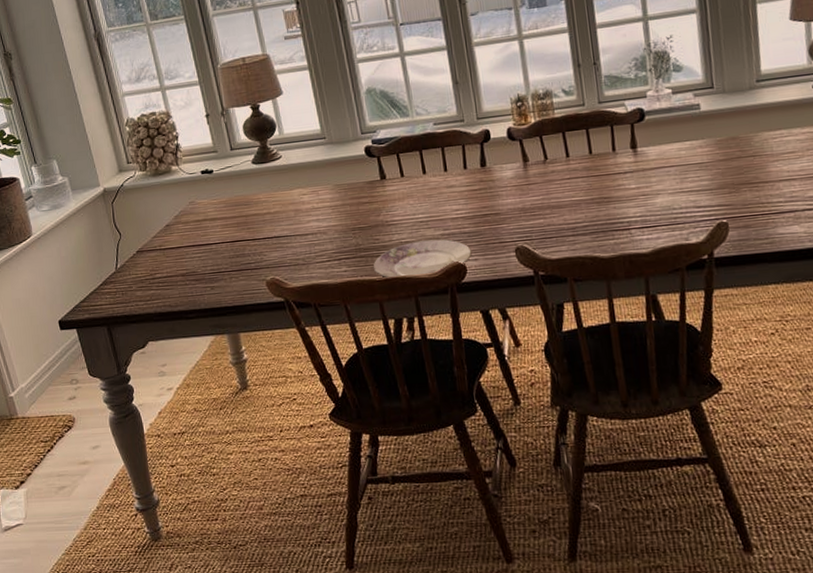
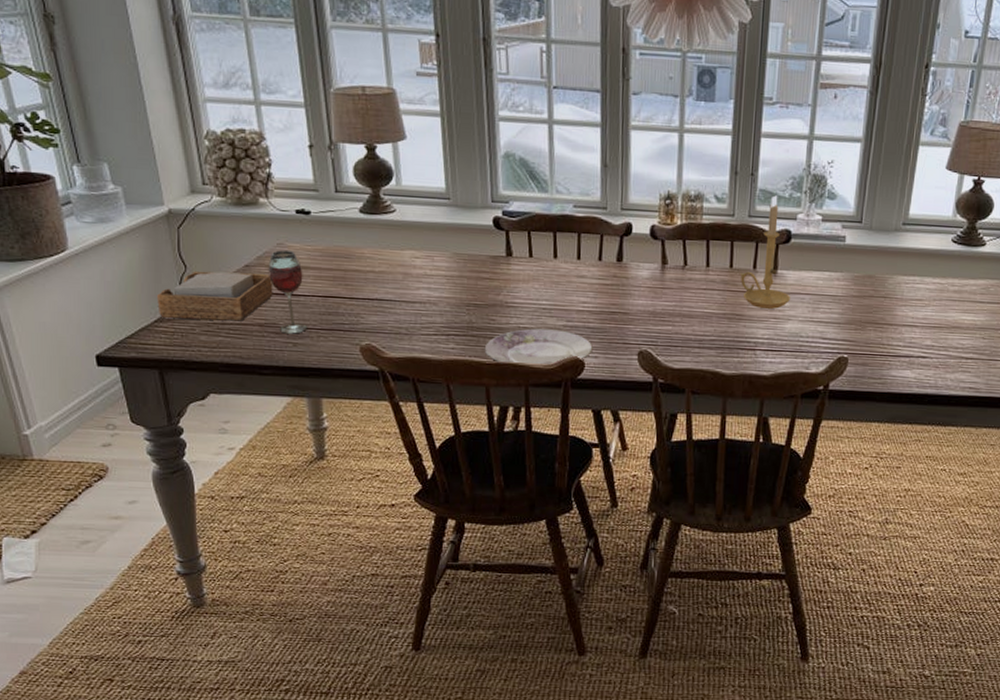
napkin holder: none [101,230,191,281] -> present [157,271,273,321]
wineglass: none [184,207,221,280] -> present [268,250,308,334]
candle holder: none [600,78,656,188] -> present [740,195,790,310]

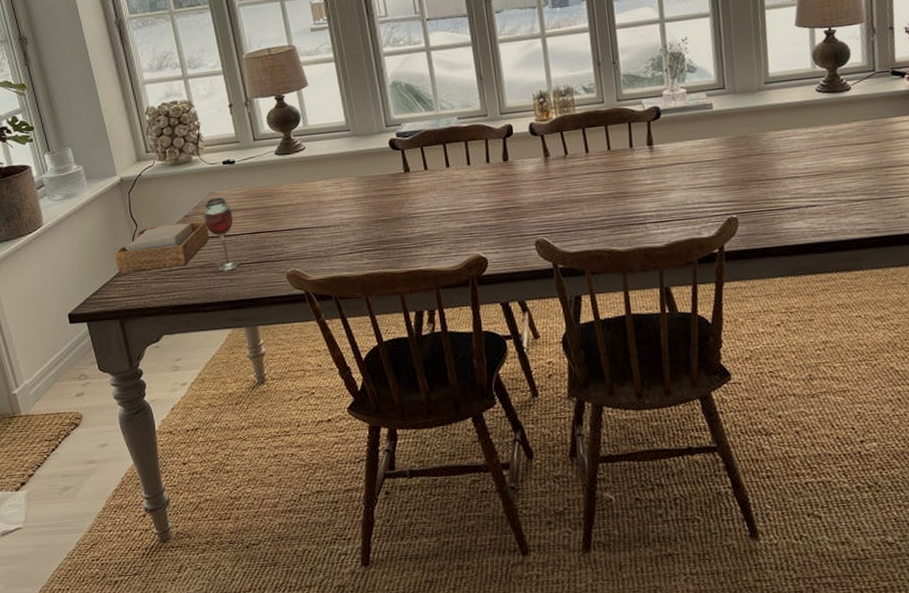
plate: present [484,328,593,364] -> none [395,232,493,272]
candle holder: present [740,195,790,310] -> none [618,77,670,184]

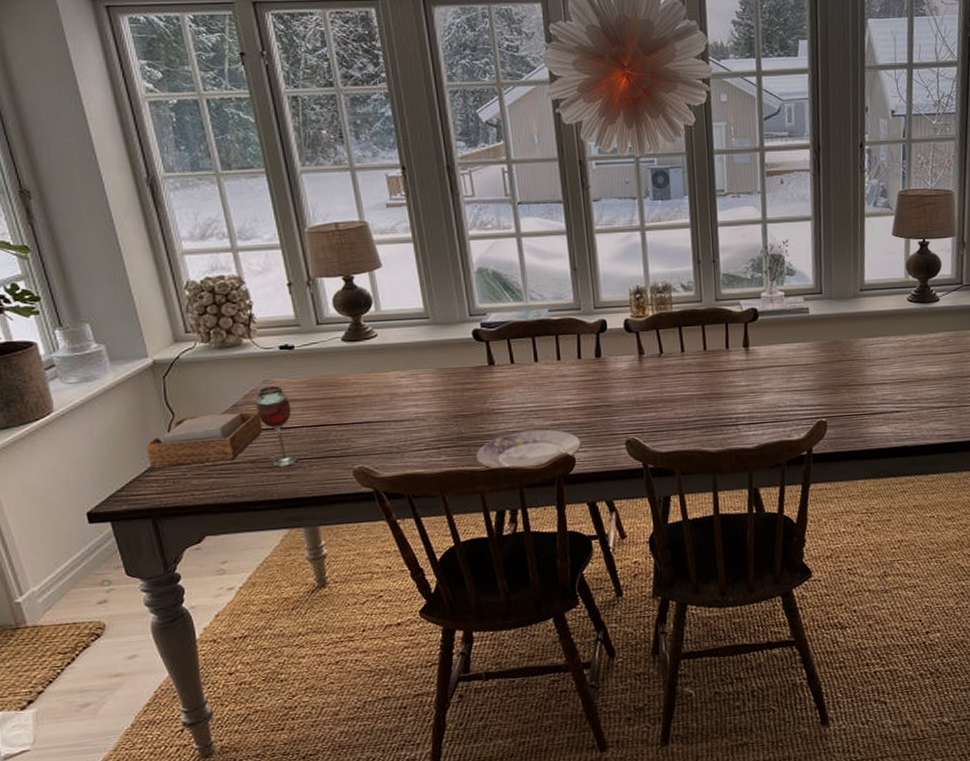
plate: none [395,232,493,272] -> present [475,429,582,470]

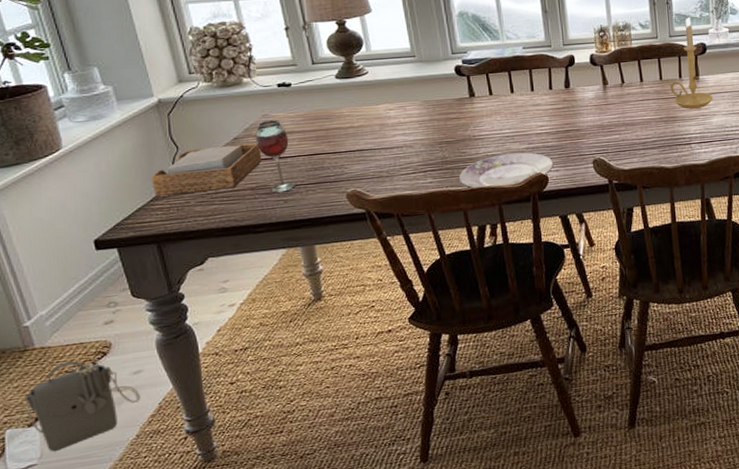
handbag: none [14,641,136,738] -> present [22,360,141,452]
candle holder: none [714,278,764,386] -> present [669,17,713,110]

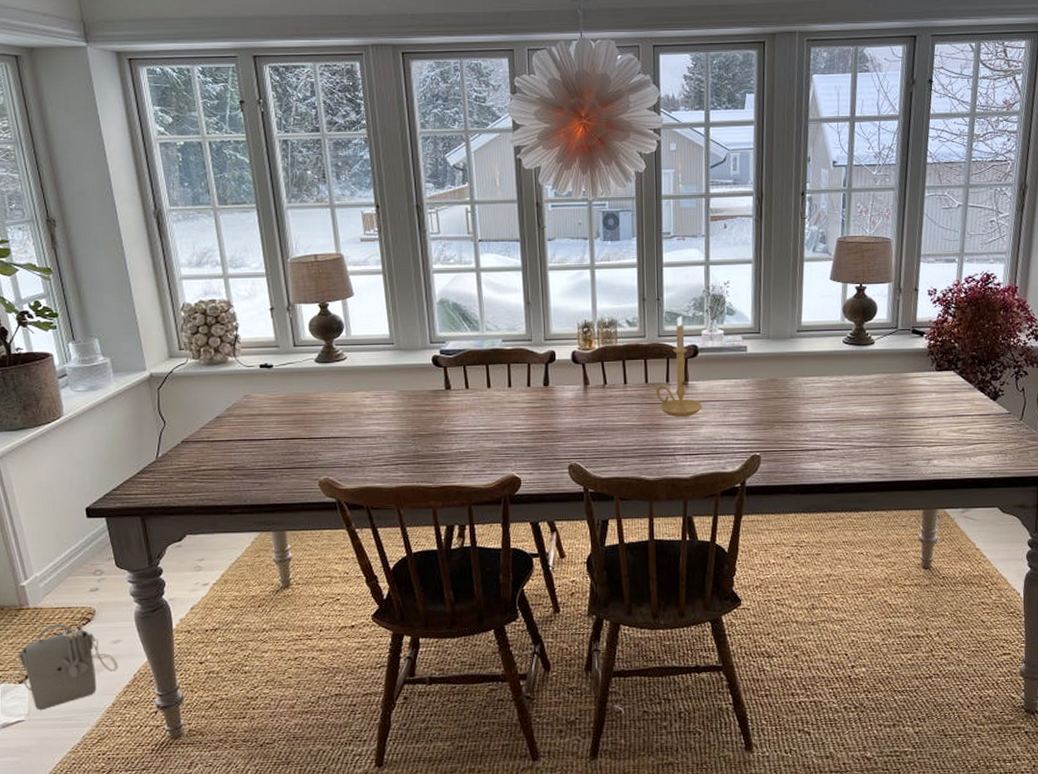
napkin holder: present [152,143,262,197] -> none [140,424,241,470]
wineglass: present [255,120,297,193] -> none [236,401,273,475]
plate: present [458,152,554,190] -> none [429,451,527,487]

